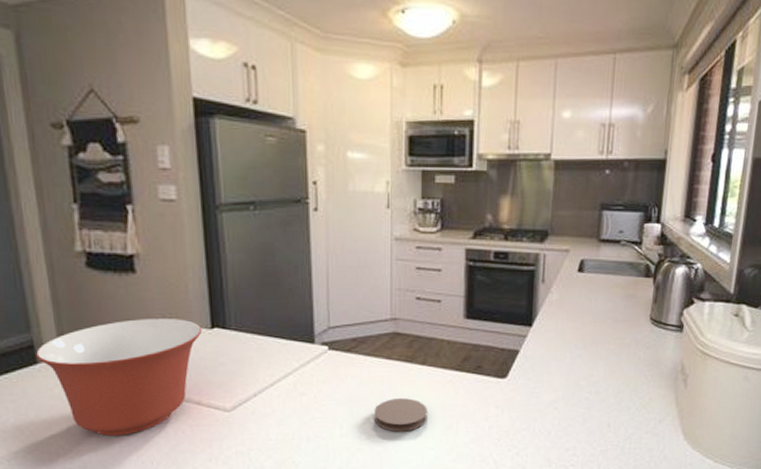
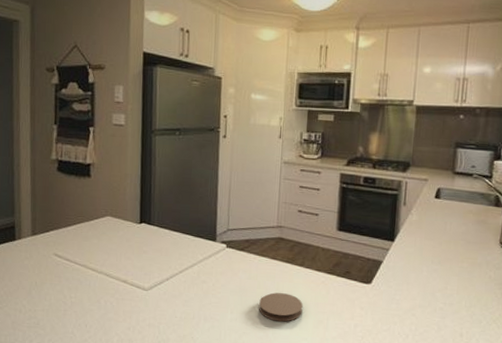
mixing bowl: present [36,319,203,437] -> none [15,212,133,302]

